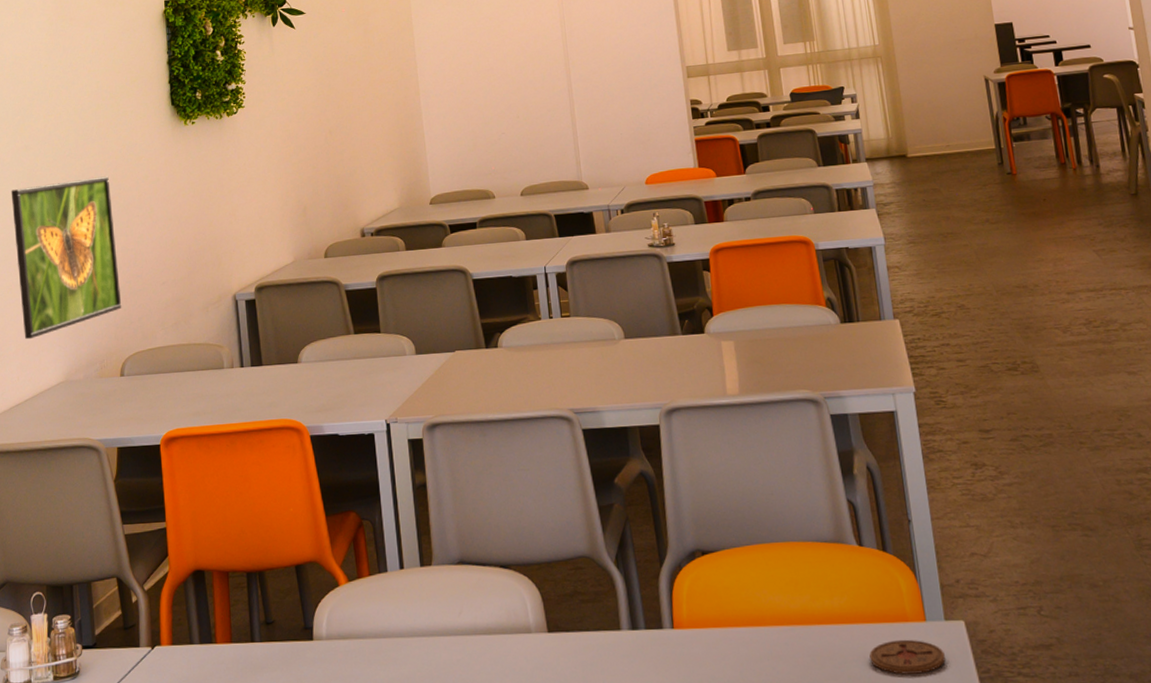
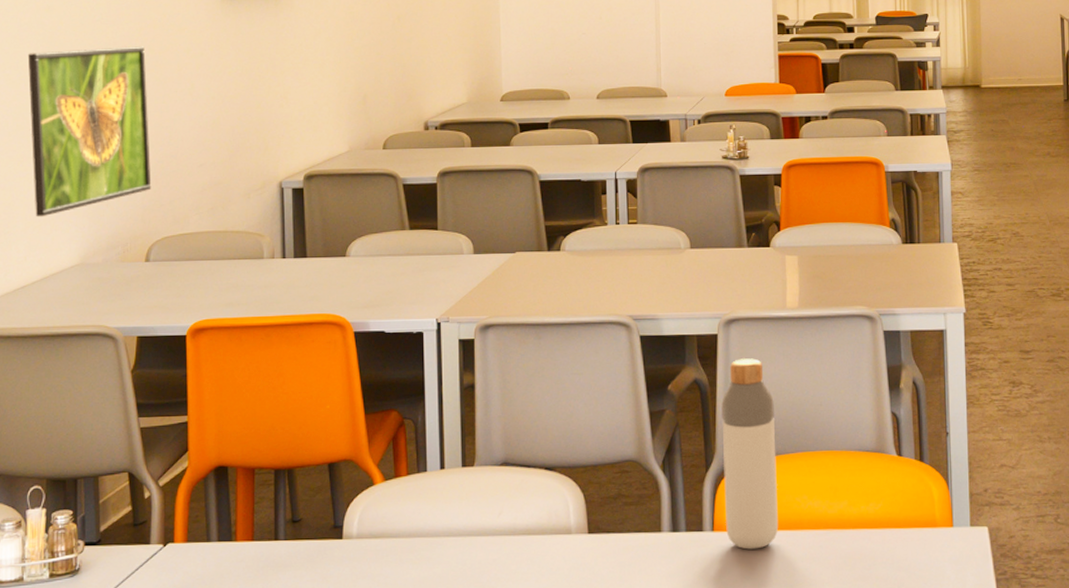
bottle: none [670,448,740,648] -> present [721,358,779,550]
coaster: present [869,639,946,675] -> none [898,543,967,576]

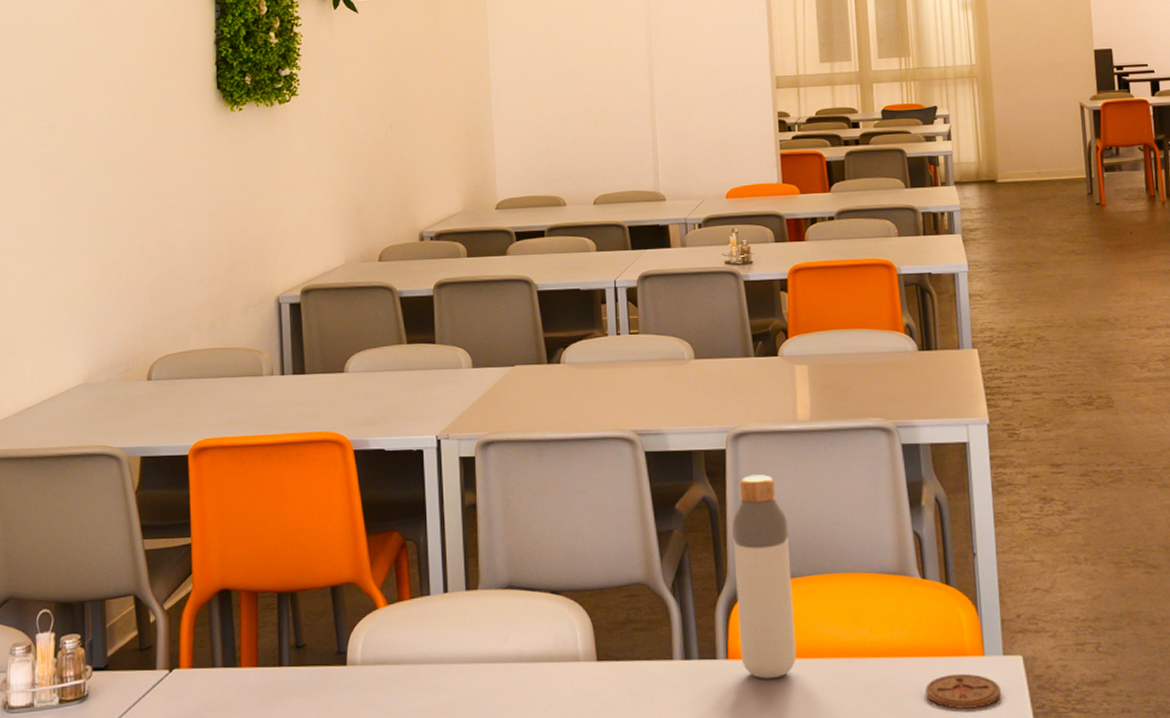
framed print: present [27,46,152,217] -> none [31,163,152,337]
coaster: none [898,543,967,576] -> present [925,673,1001,709]

